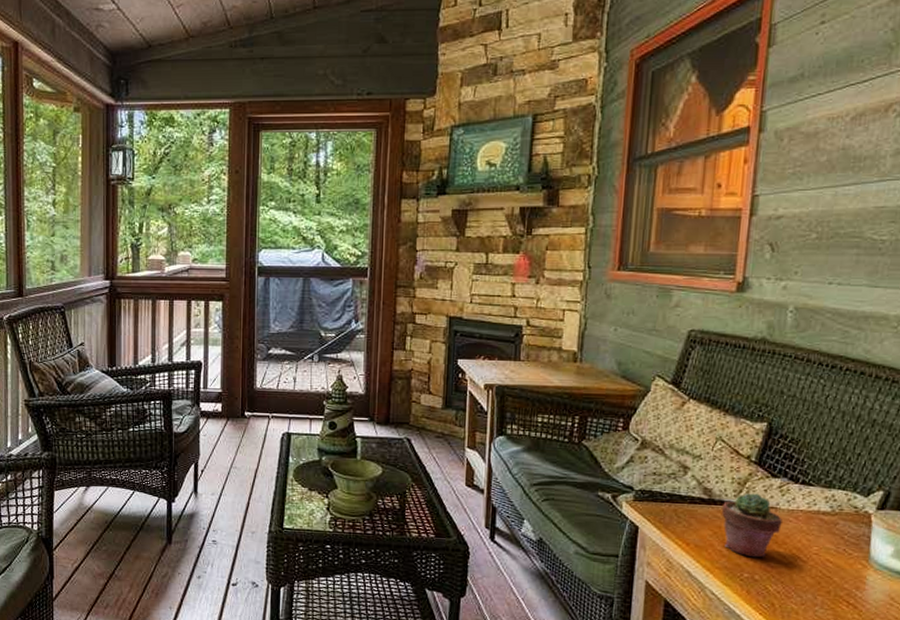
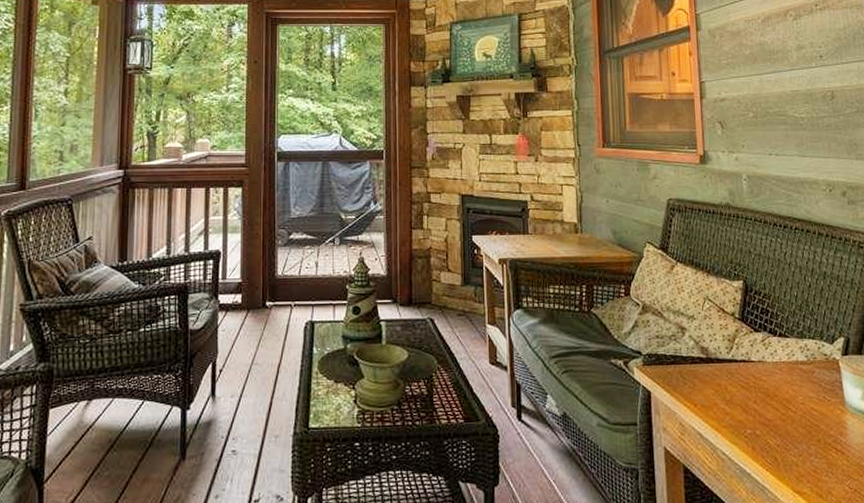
potted succulent: present [722,493,782,558] -> none [719,348,770,413]

